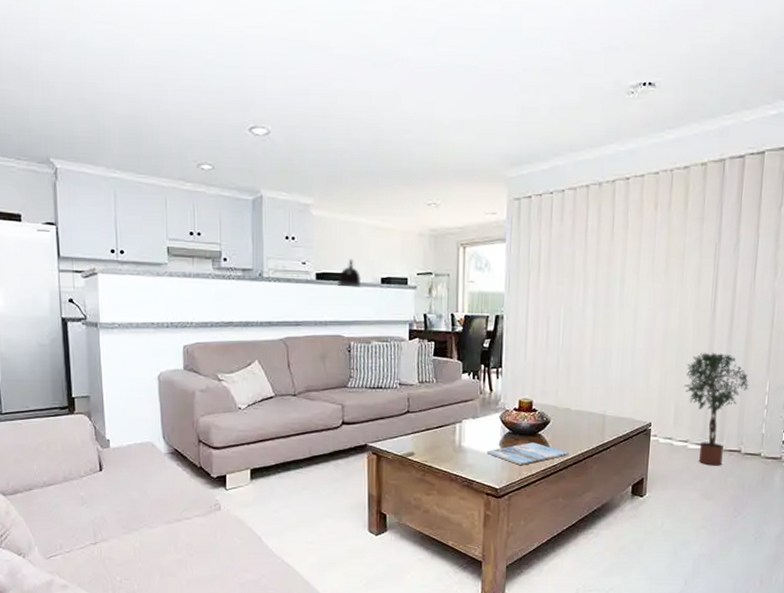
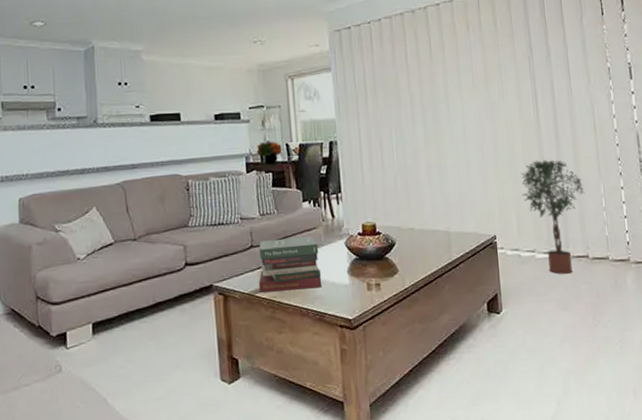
kettle: present [337,259,362,288] -> none [172,99,195,127]
books: none [412,407,474,457] -> present [259,236,322,293]
flower arrangement: none [420,308,447,334] -> present [256,140,282,165]
magazine: present [487,442,569,466] -> none [336,266,419,293]

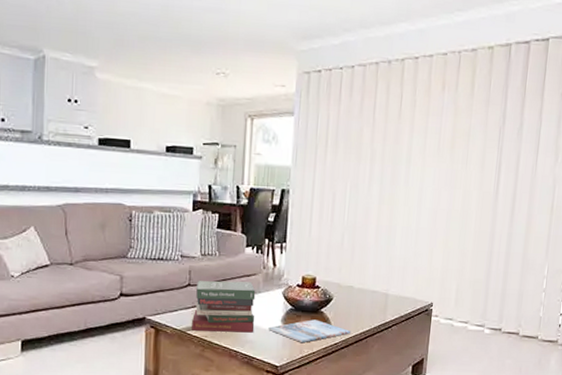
flower arrangement: present [256,140,282,165] -> none [205,180,232,206]
magazine: none [336,266,419,293] -> present [268,319,351,343]
potted tree: present [520,159,585,274] -> none [465,234,528,348]

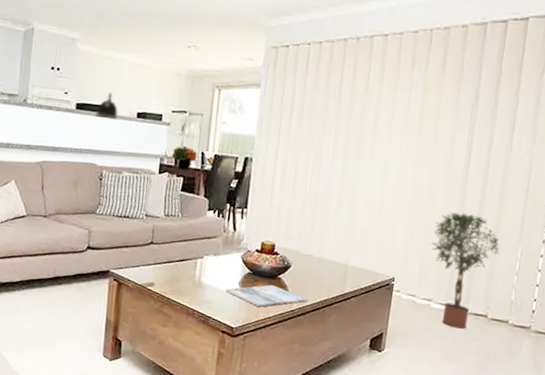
kettle: none [121,125,146,155] -> present [96,92,119,120]
books: present [192,280,256,333] -> none [152,239,215,293]
flower arrangement: none [205,180,232,206] -> present [171,145,197,170]
potted tree: none [465,234,528,348] -> present [430,212,500,329]

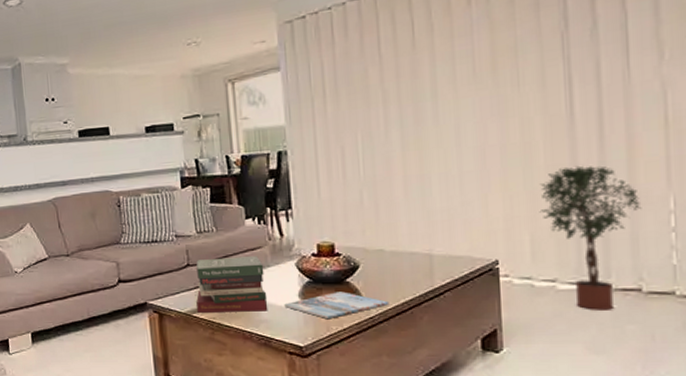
kettle: present [96,92,119,120] -> none [100,112,125,142]
books: none [152,239,215,293] -> present [196,256,268,313]
flower arrangement: present [171,145,197,170] -> none [192,152,222,179]

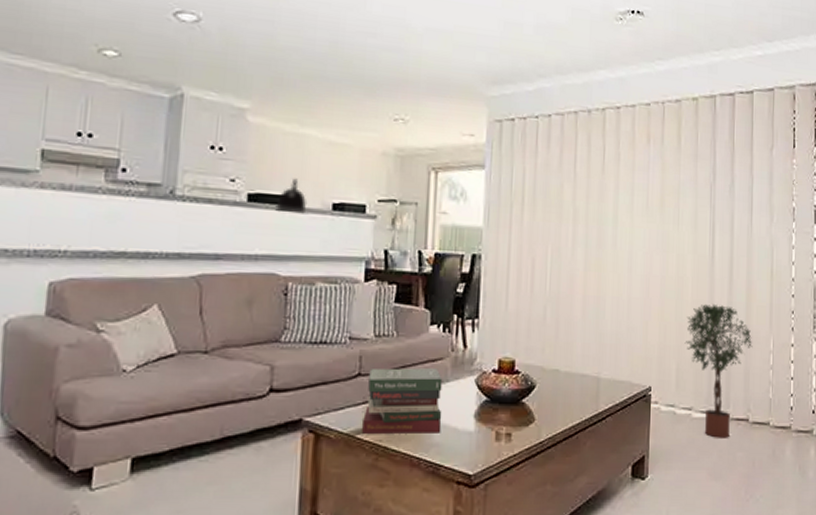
kettle: none [100,112,125,142] -> present [275,178,308,214]
magazine: present [284,291,390,320] -> none [458,413,559,444]

